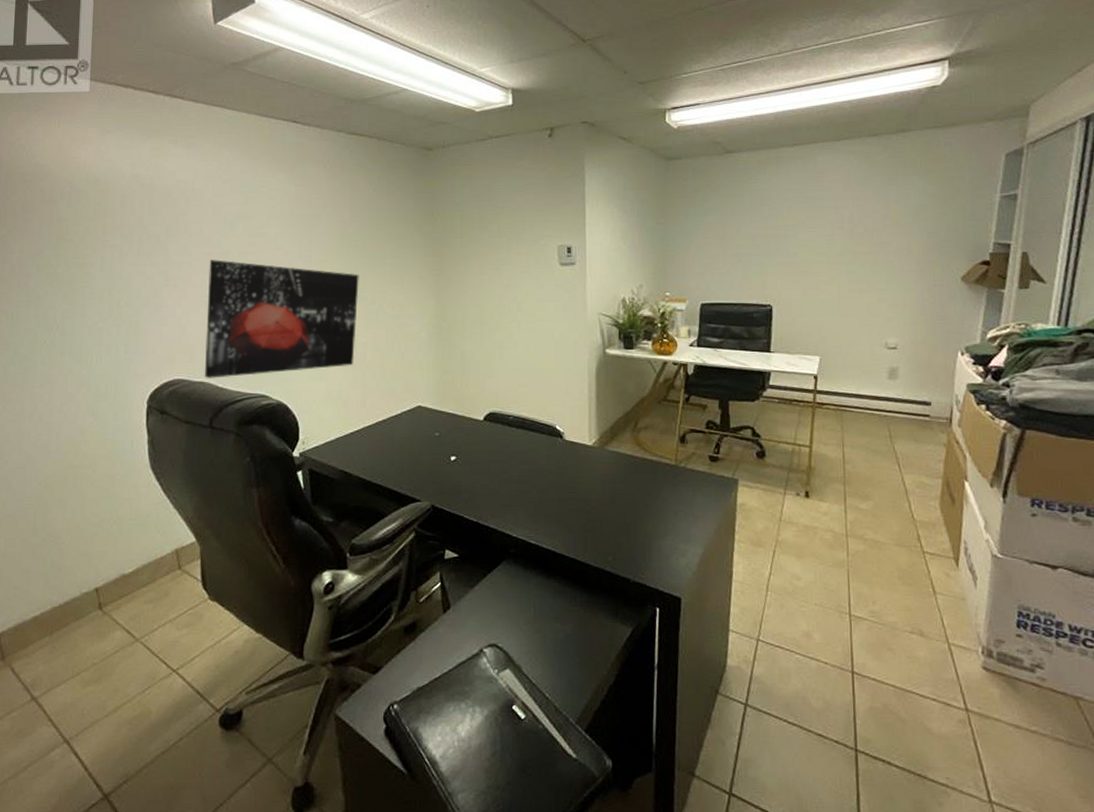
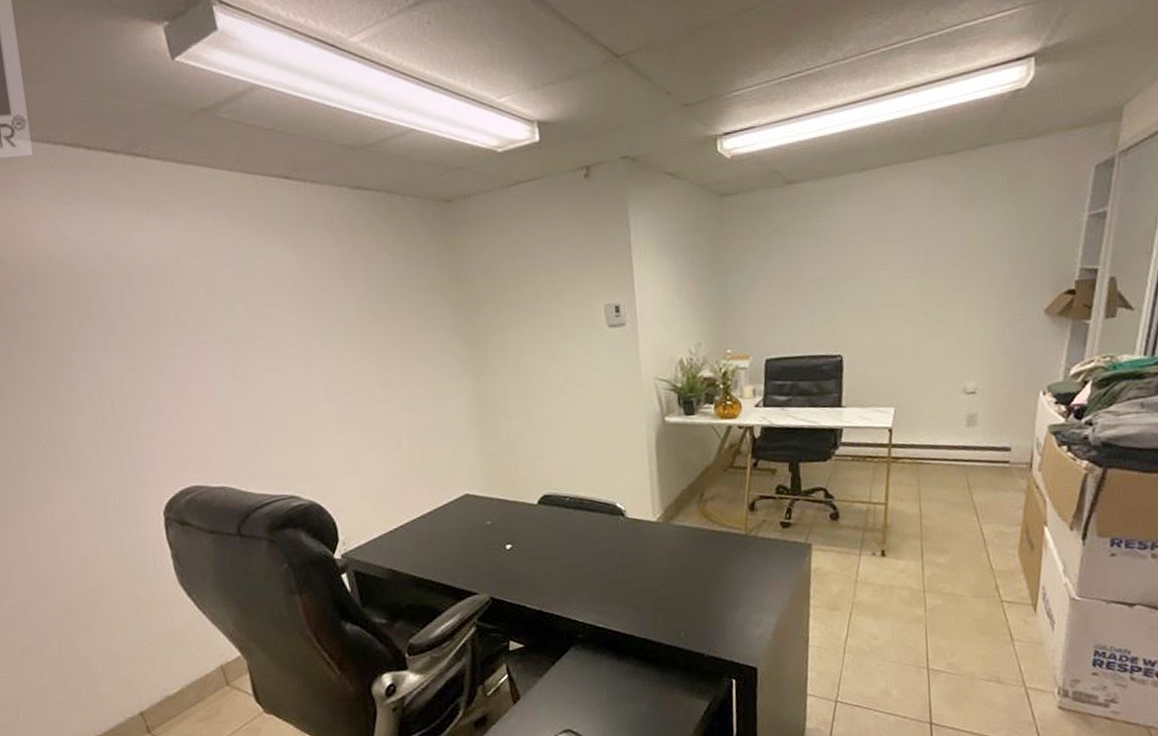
wall art: present [204,260,359,378] -> none [210,348,390,483]

